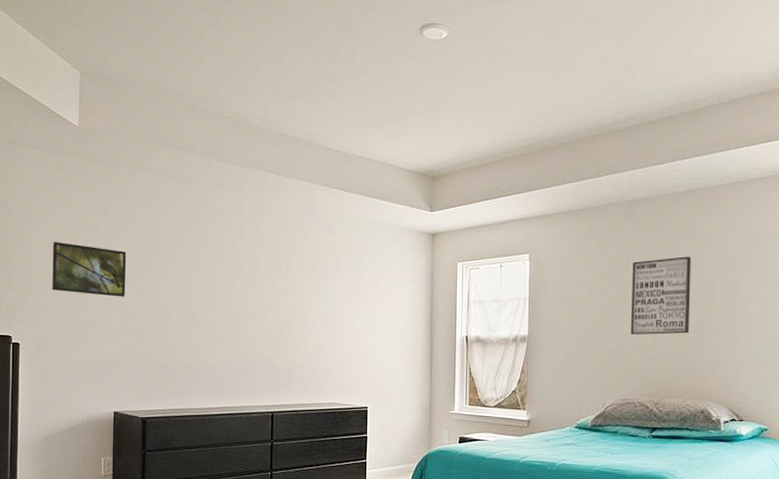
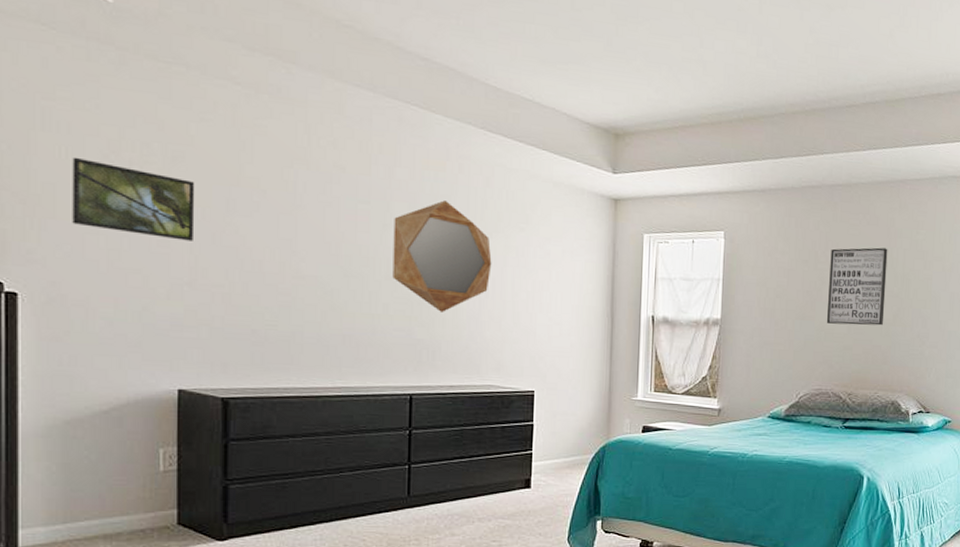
home mirror: none [259,249,333,342] -> present [392,200,492,312]

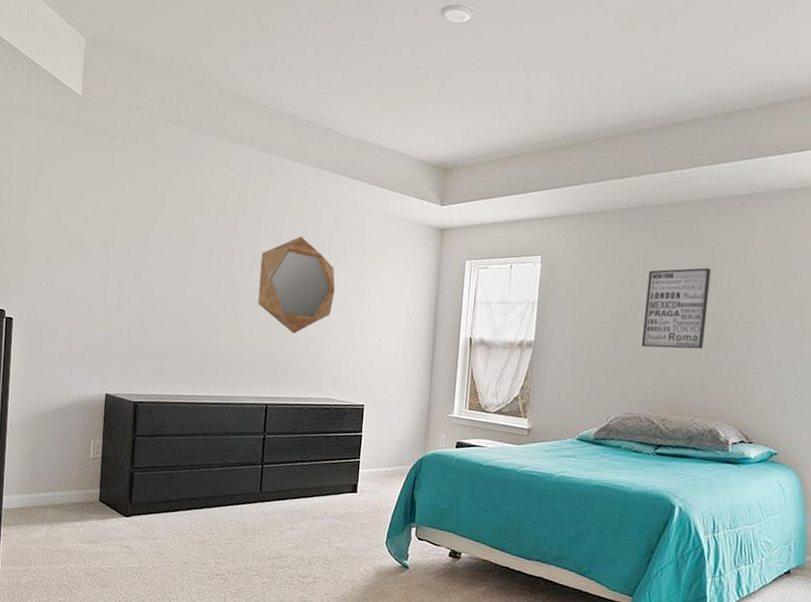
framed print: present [72,157,195,241] -> none [48,214,126,277]

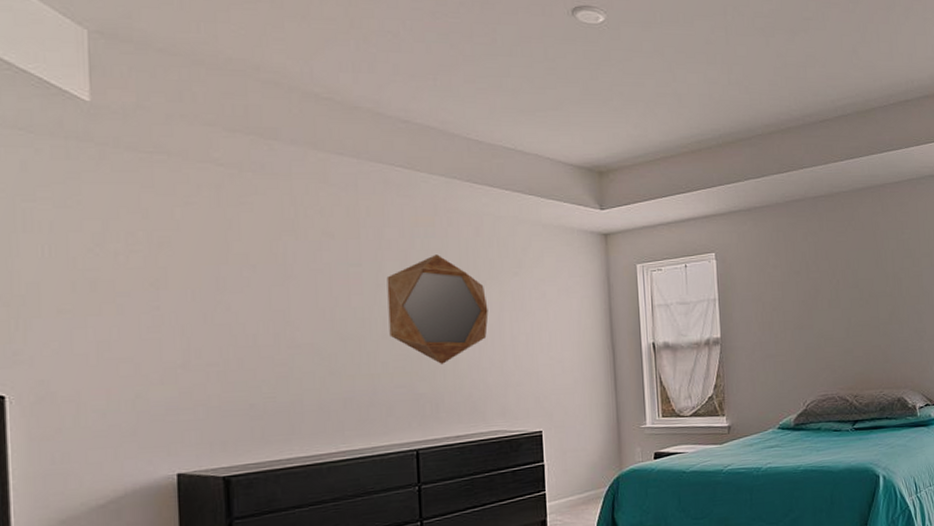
wall art: present [642,268,712,349] -> none [821,251,880,330]

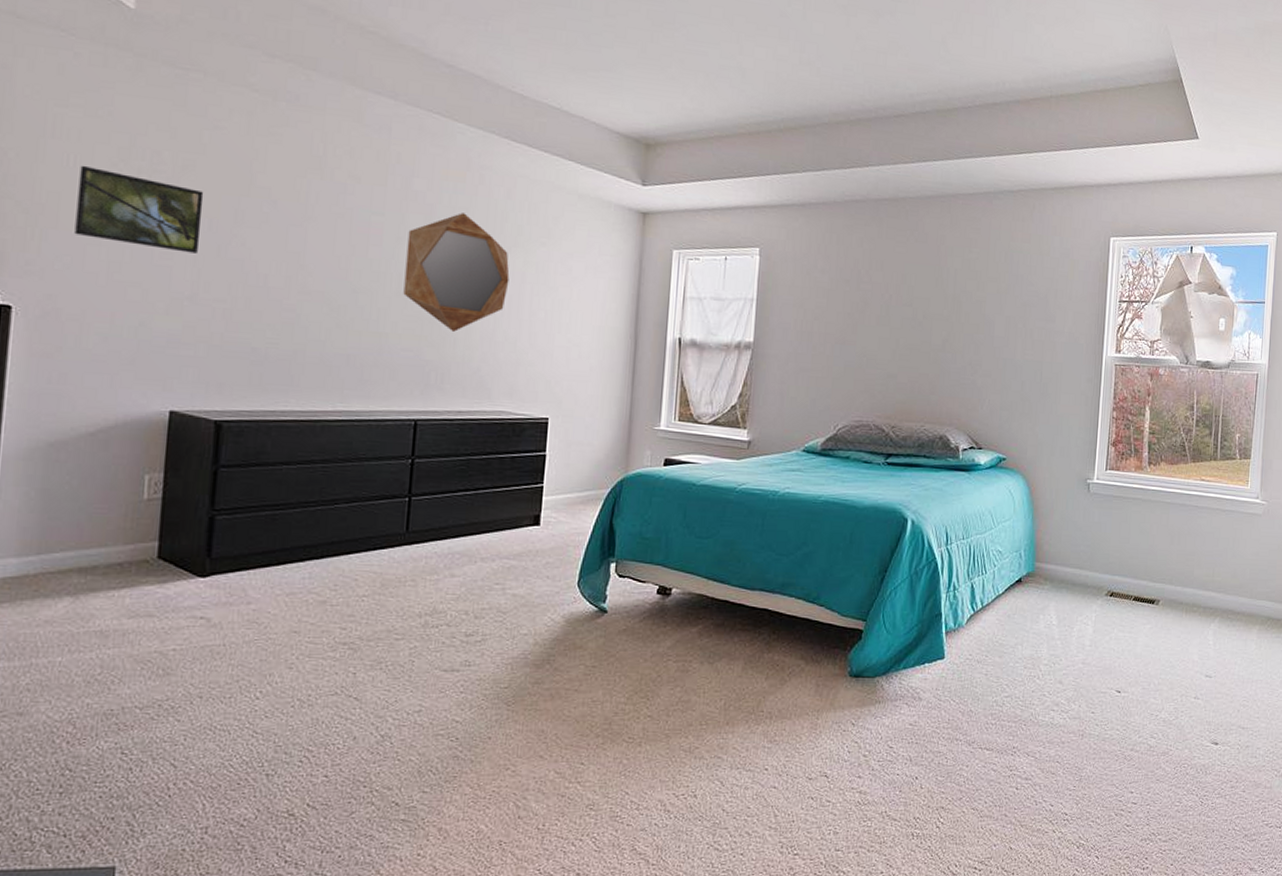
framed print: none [56,254,185,324] -> present [74,165,204,254]

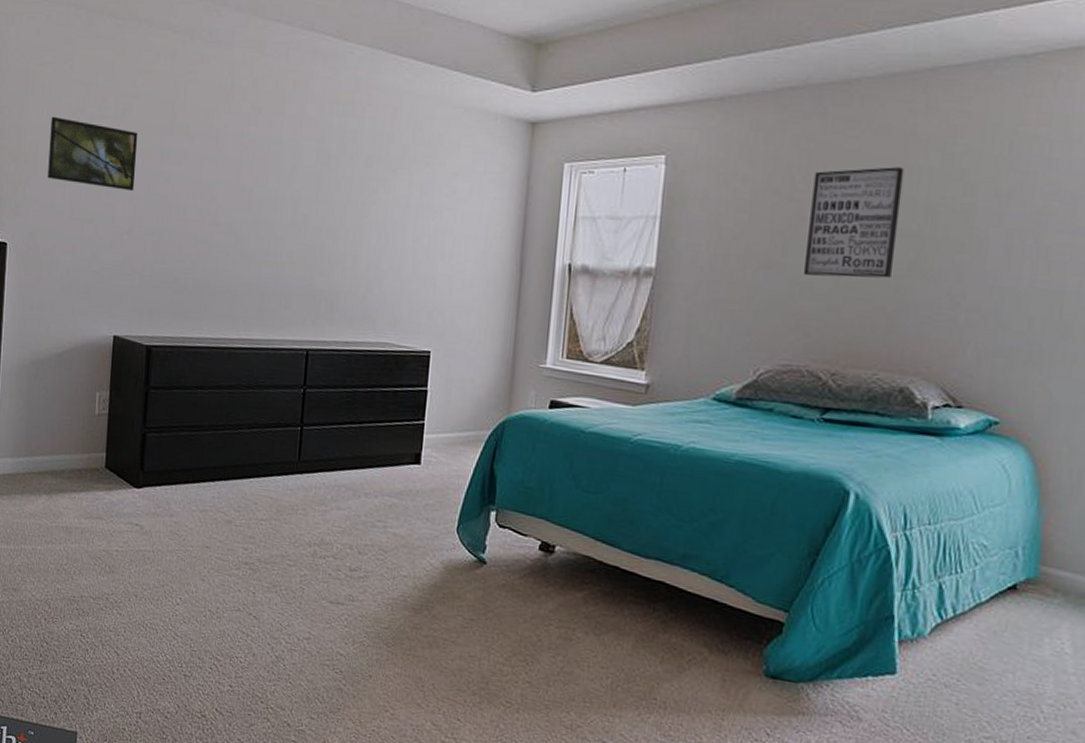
home mirror: present [403,213,510,332] -> none [298,136,395,260]
wall art: none [870,266,938,352] -> present [804,167,905,279]

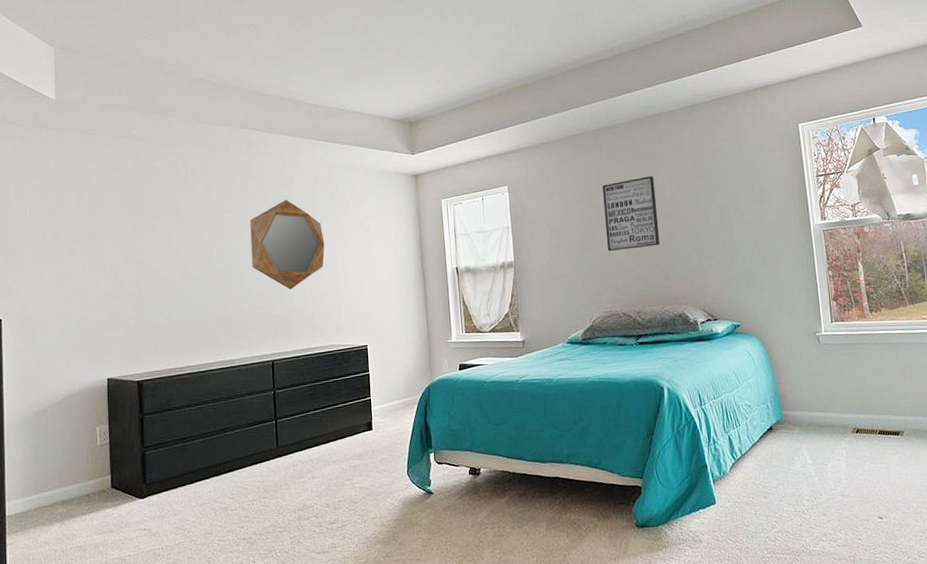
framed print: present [47,116,138,191] -> none [33,213,113,263]
home mirror: none [298,136,395,260] -> present [250,200,325,290]

